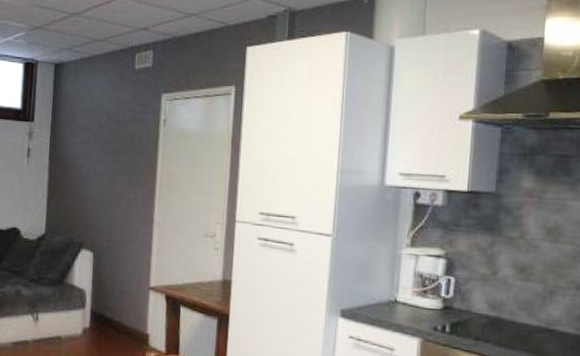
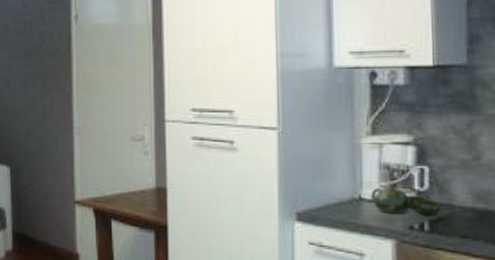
tea set: none [405,290,461,320] -> present [371,184,441,216]

